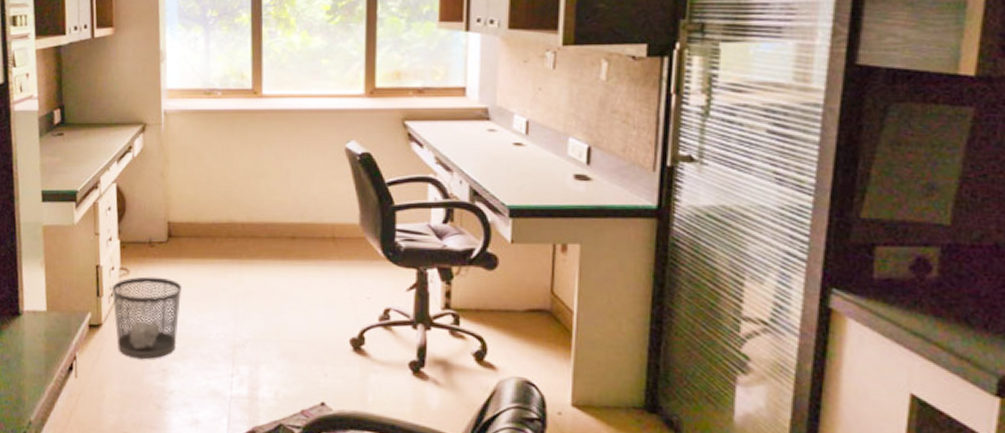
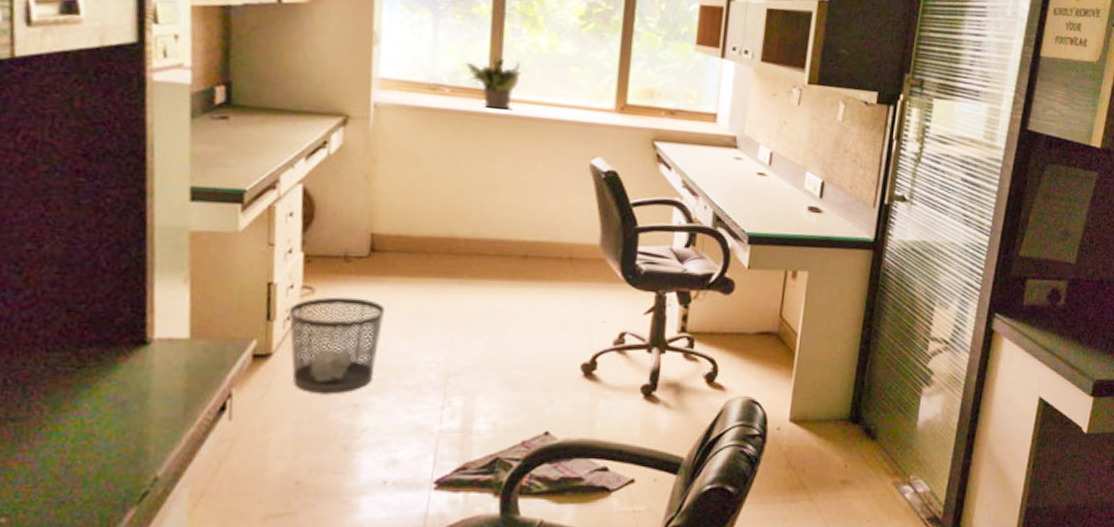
potted plant: none [231,57,279,106] -> present [464,55,522,111]

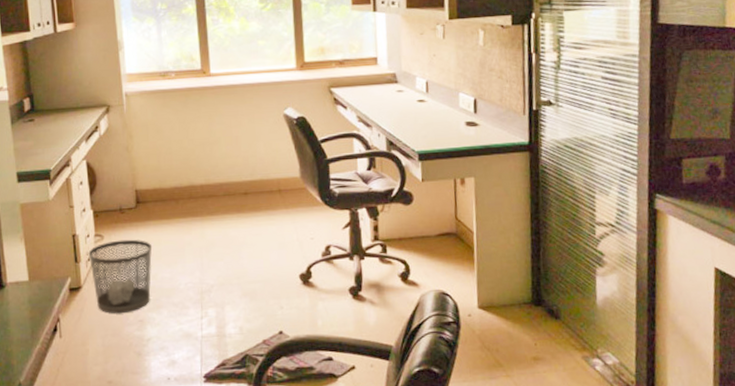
potted plant: present [464,55,522,111] -> none [182,42,223,84]

